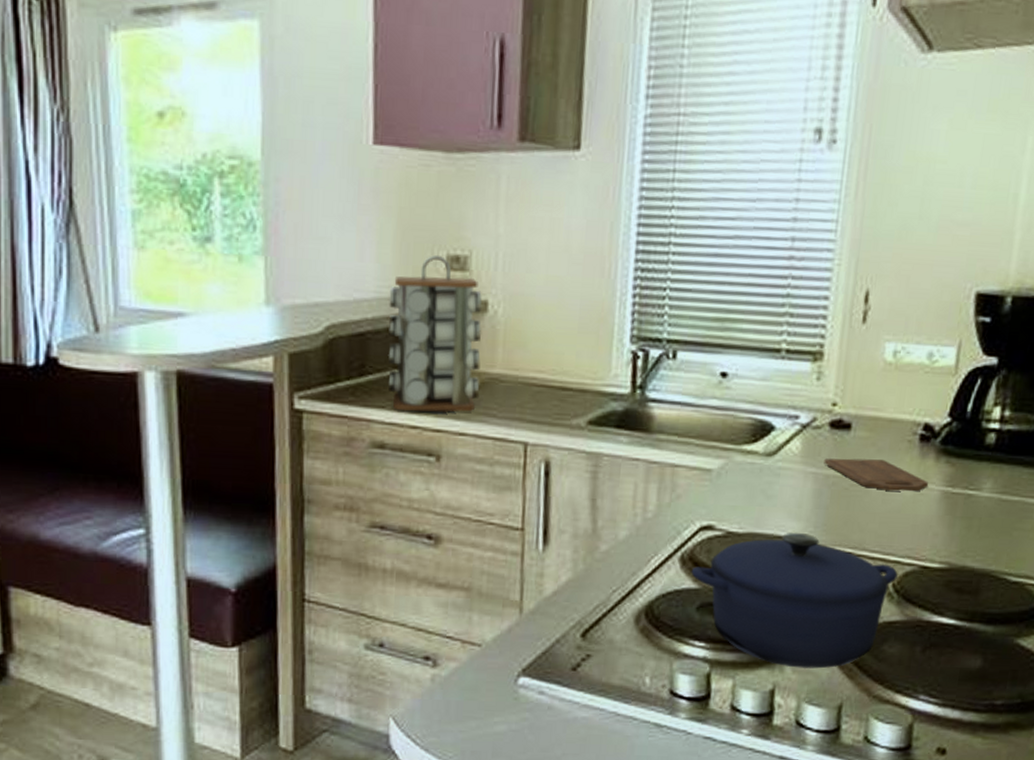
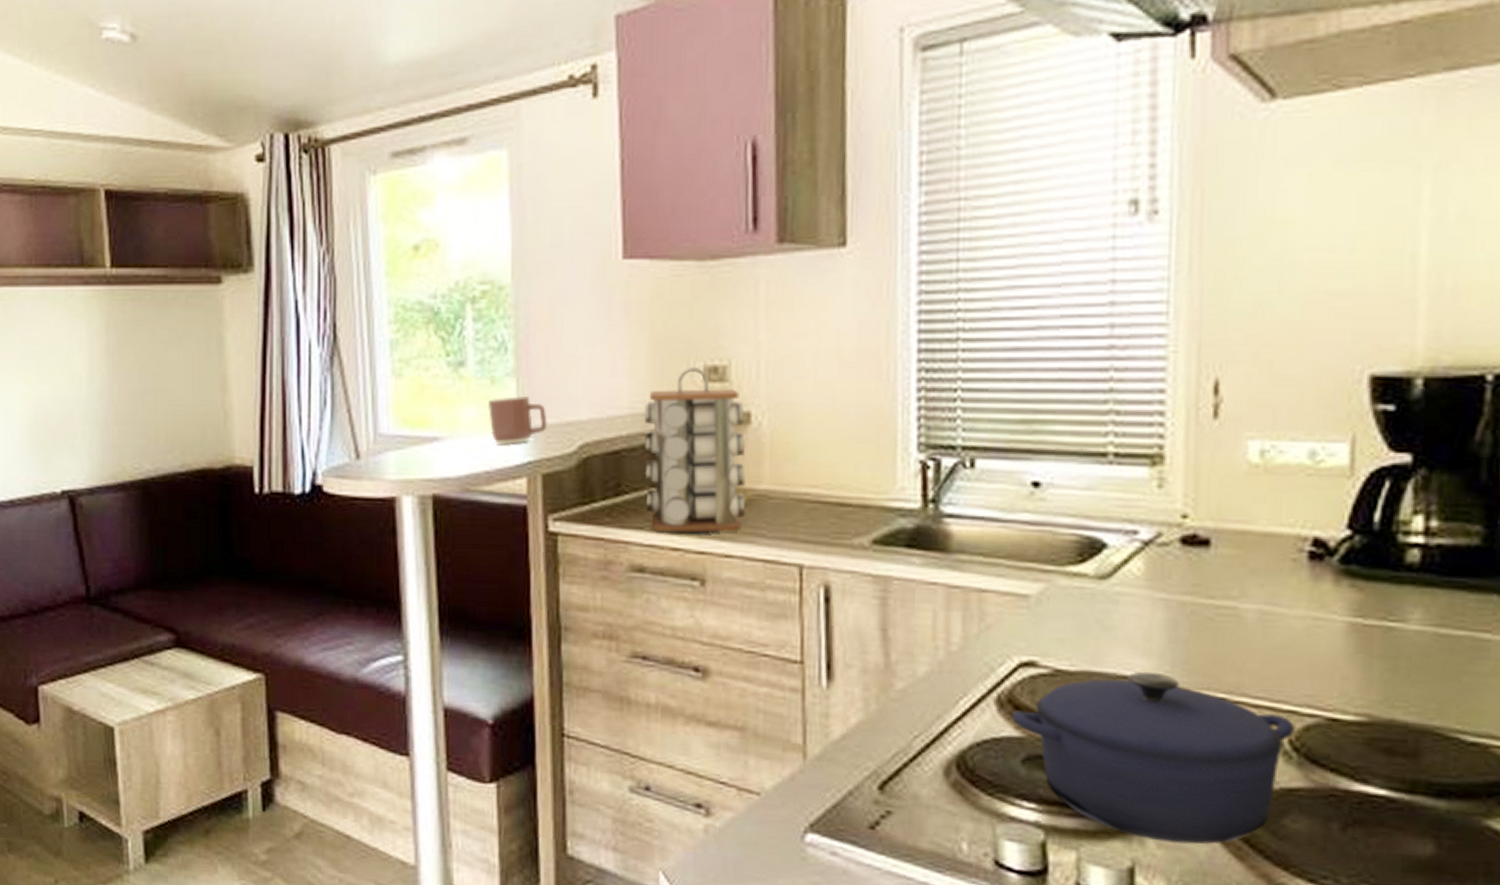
mug: none [234,274,295,323] -> present [487,395,548,444]
cutting board: present [824,458,929,492] -> none [1177,581,1328,623]

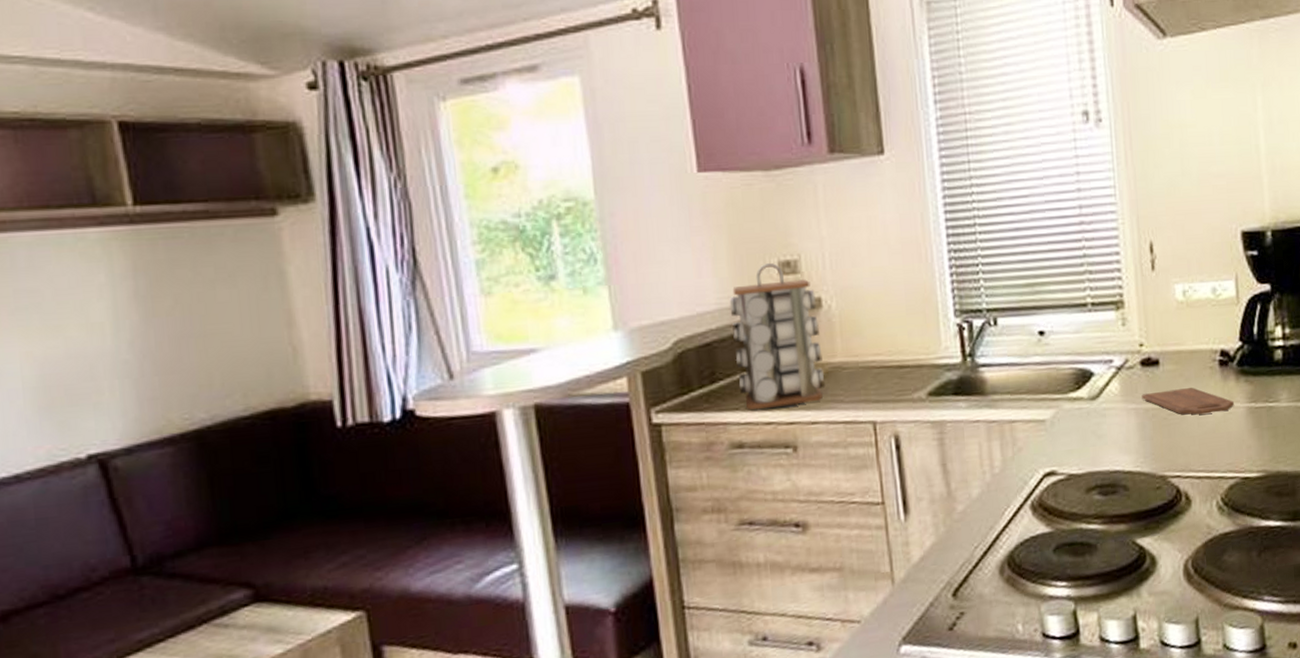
mug: present [487,395,548,444] -> none [582,301,642,349]
cooking pot: present [1011,671,1295,845] -> none [1042,464,1224,591]
cutting board: none [1177,581,1328,623] -> present [1141,387,1235,415]

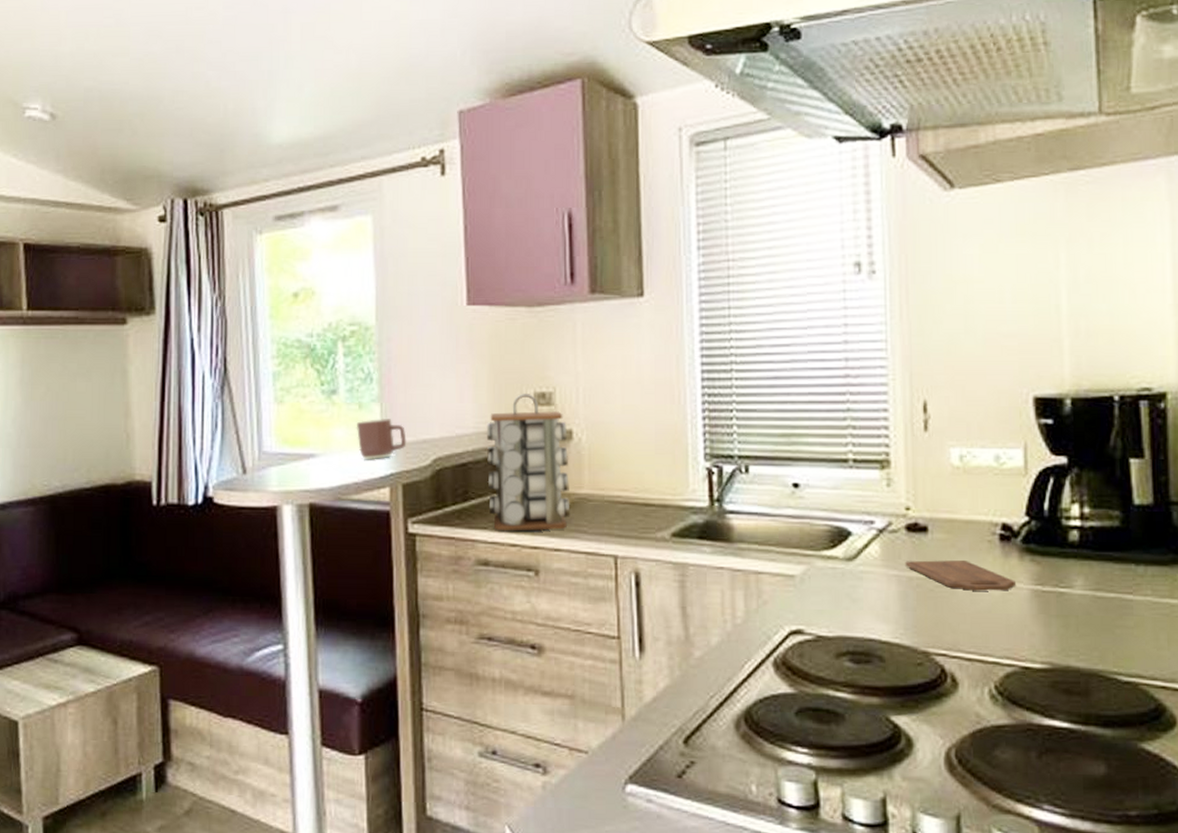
mug: none [582,301,642,349] -> present [356,418,407,459]

